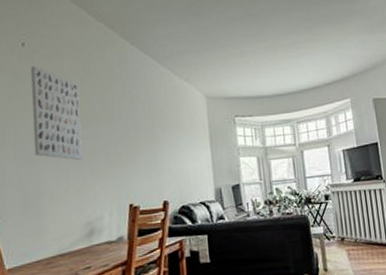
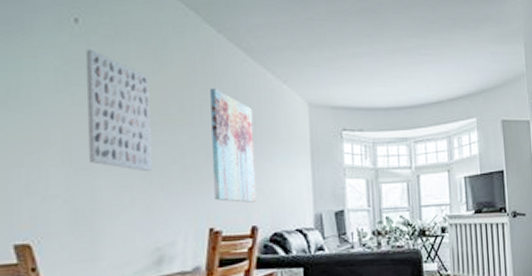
wall art: none [126,89,167,182] -> present [210,87,257,203]

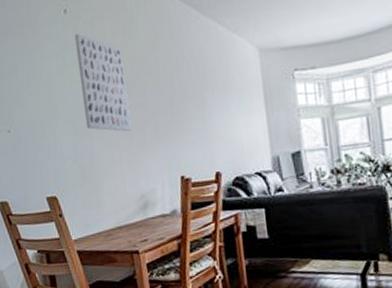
wall art: present [210,87,257,203] -> none [170,49,218,152]

